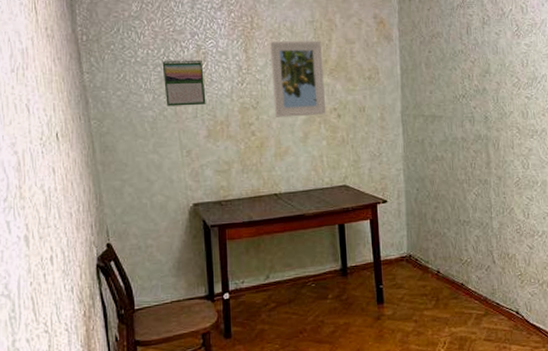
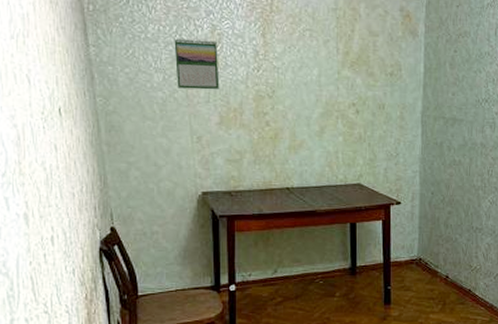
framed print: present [269,41,327,117] -> none [288,27,345,110]

